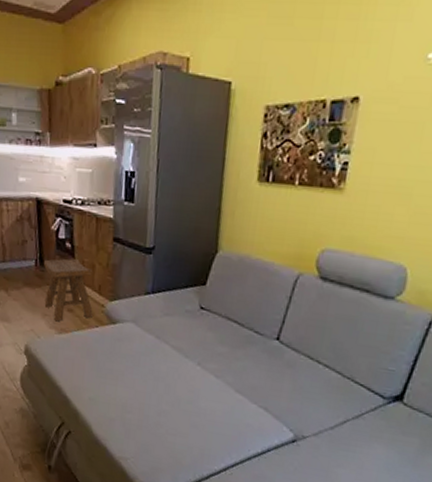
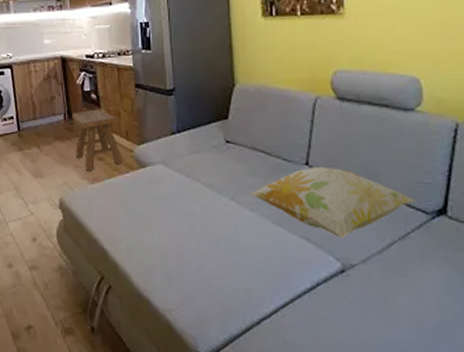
decorative pillow: none [218,342,377,412] -> present [251,166,416,238]

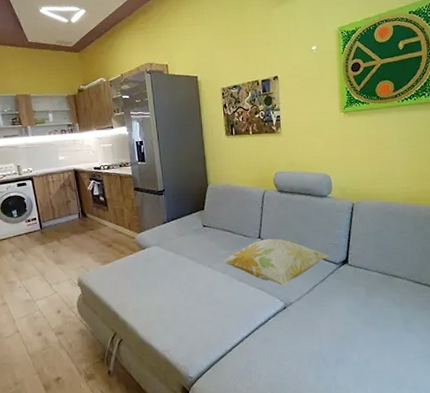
stool: present [71,109,122,171] -> none [84,208,127,255]

